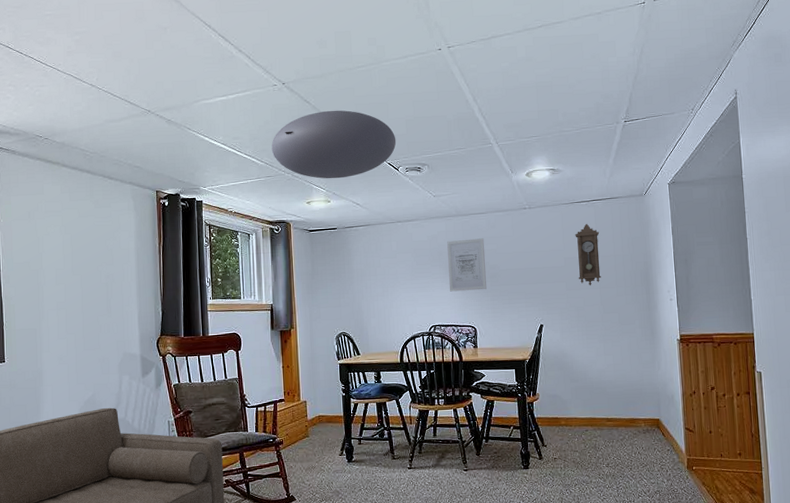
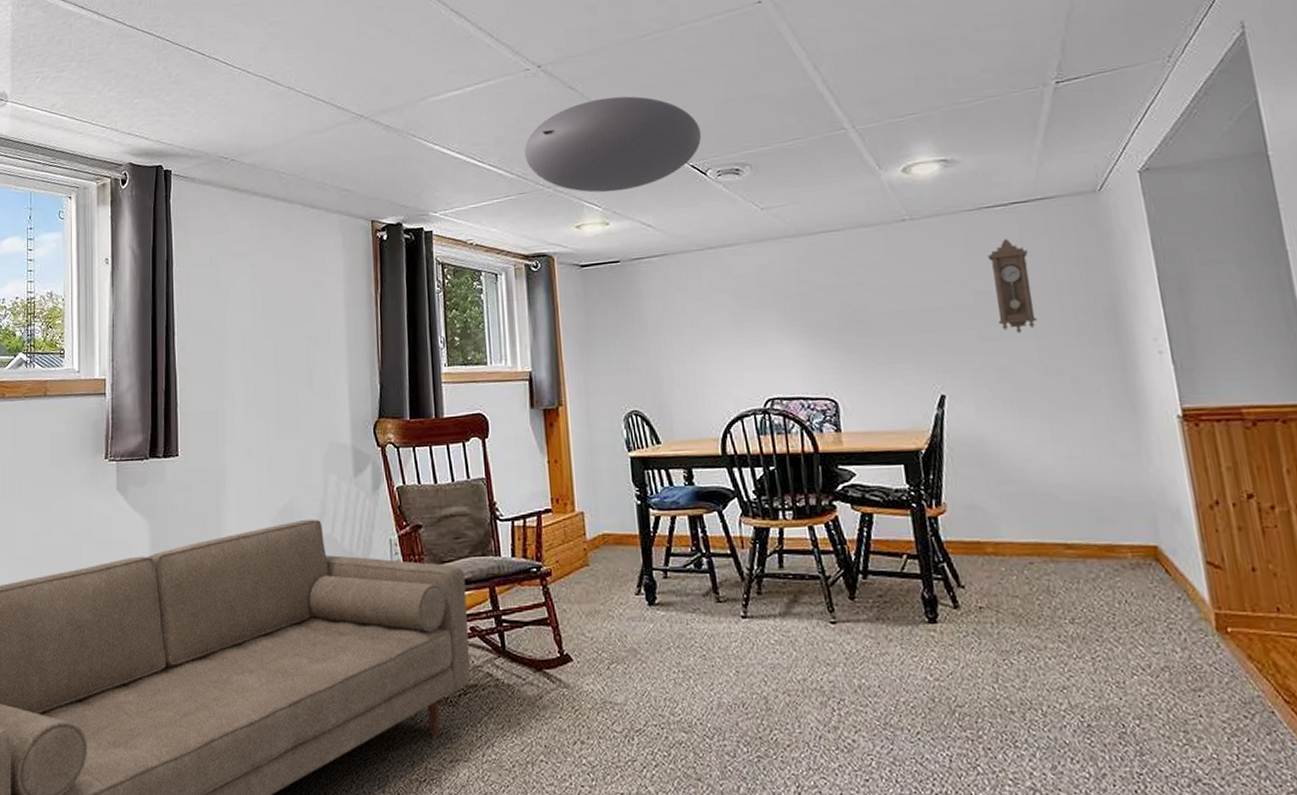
wall art: present [447,238,487,292] -> none [785,267,851,348]

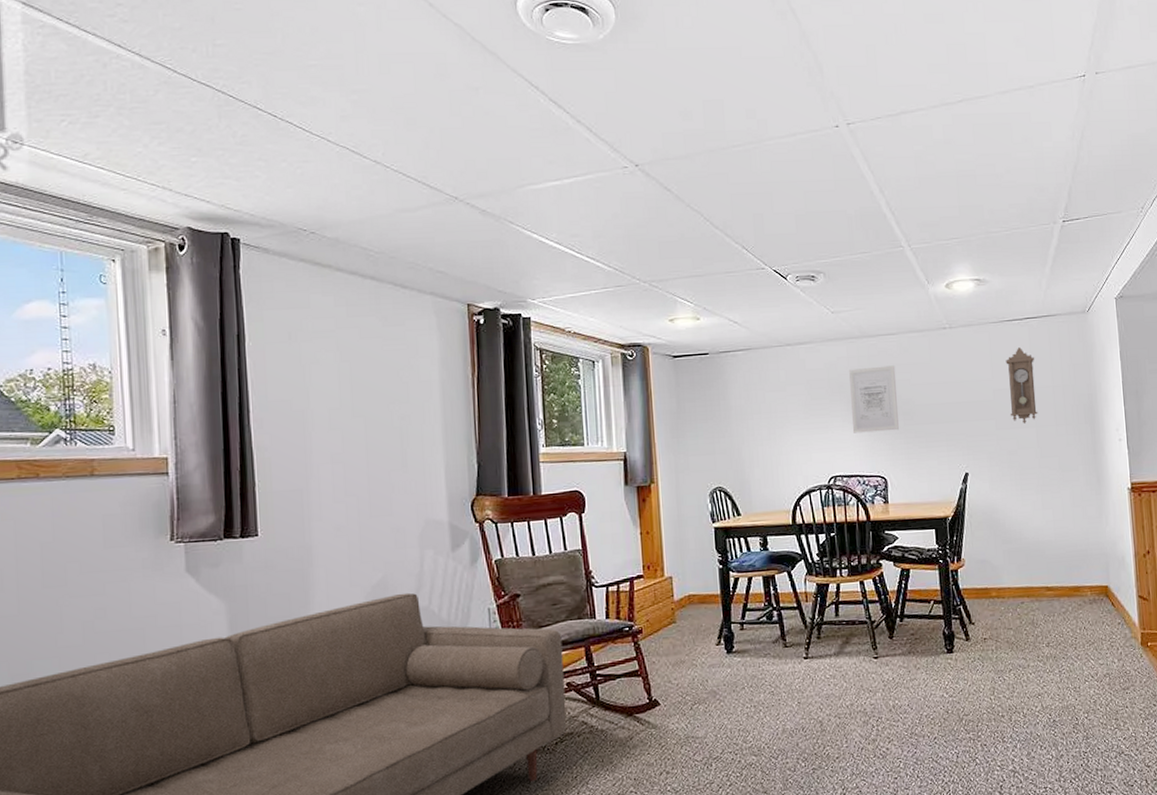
ceiling light: present [524,96,702,193] -> none [621,201,784,290]
wall art: none [785,267,851,348] -> present [849,365,899,433]

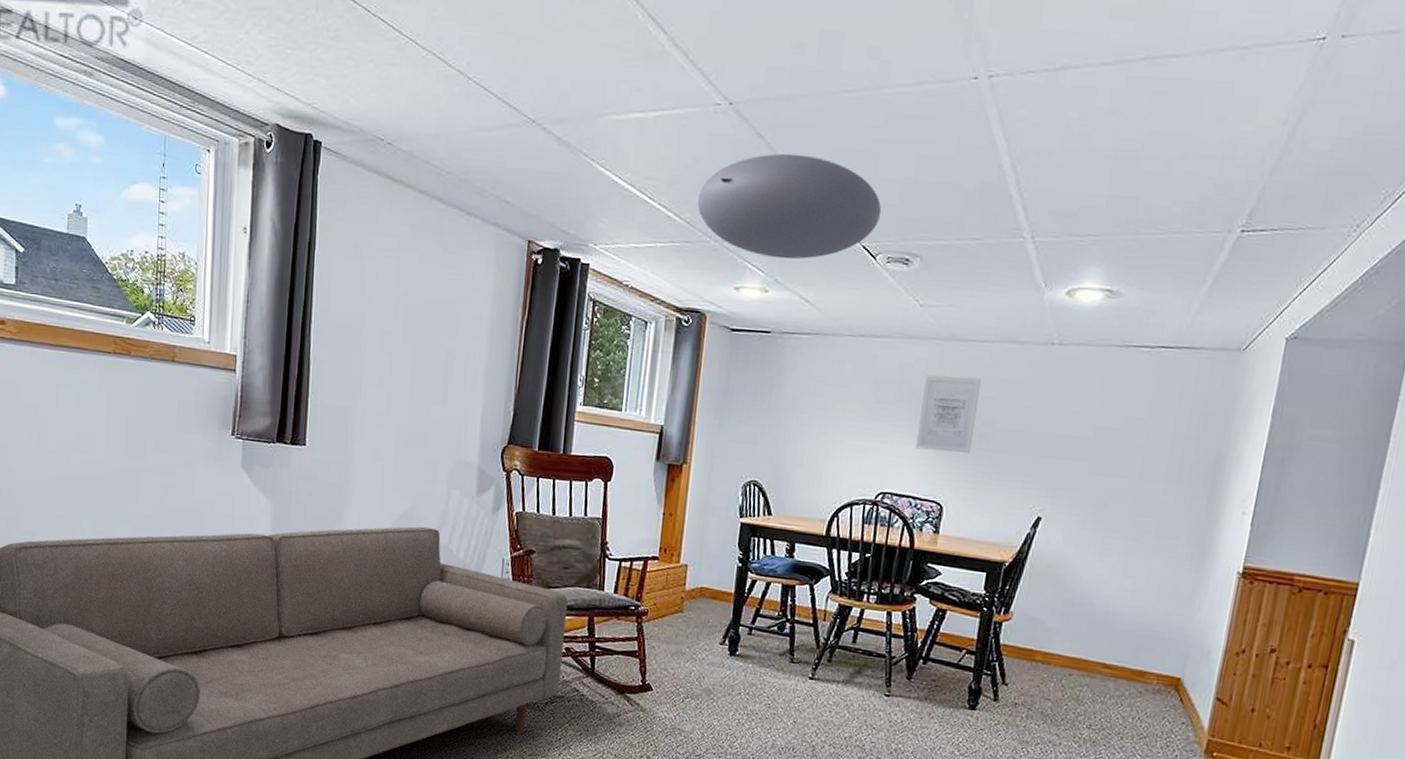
ceiling light: none [621,201,784,290] -> present [697,153,882,260]
pendulum clock: present [1005,348,1038,425] -> none [1109,381,1159,474]

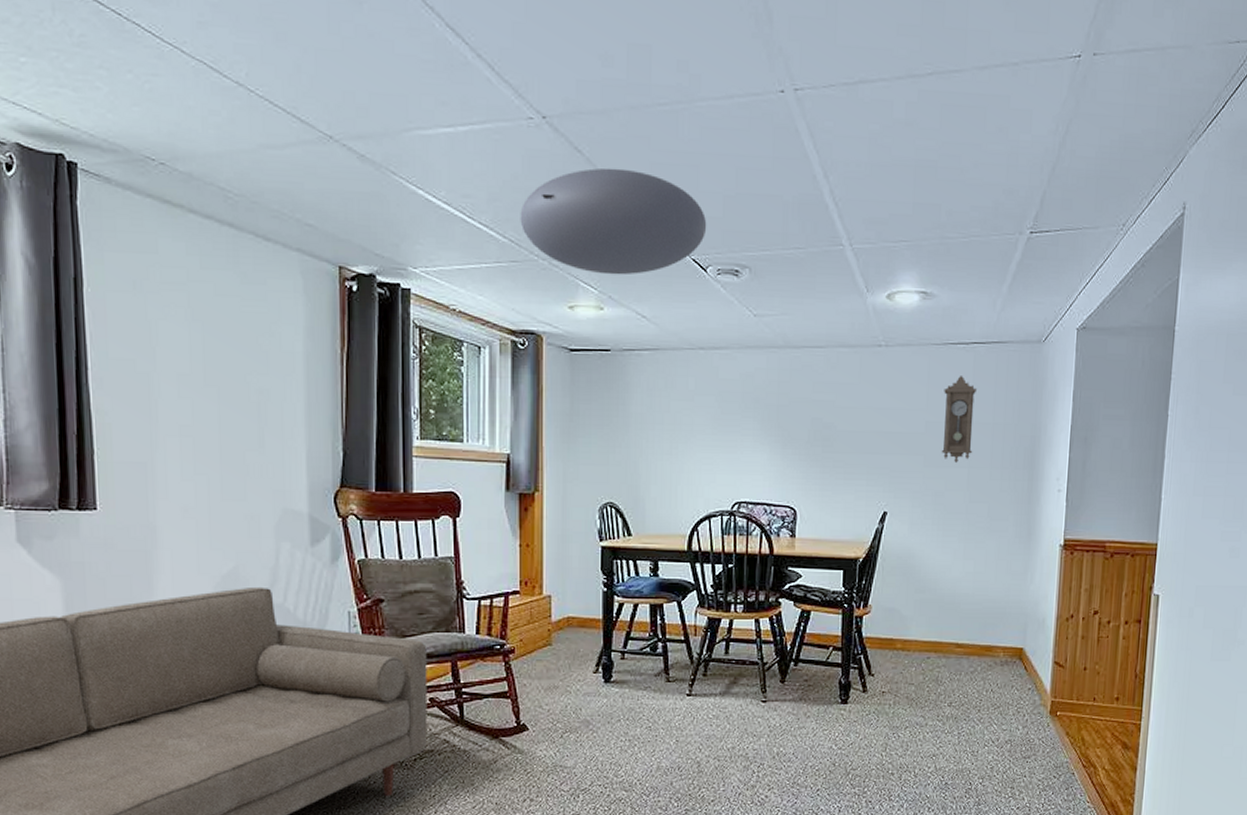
wall art: present [915,375,982,454] -> none [764,382,820,458]
pendulum clock: none [1109,381,1159,474] -> present [941,376,978,464]

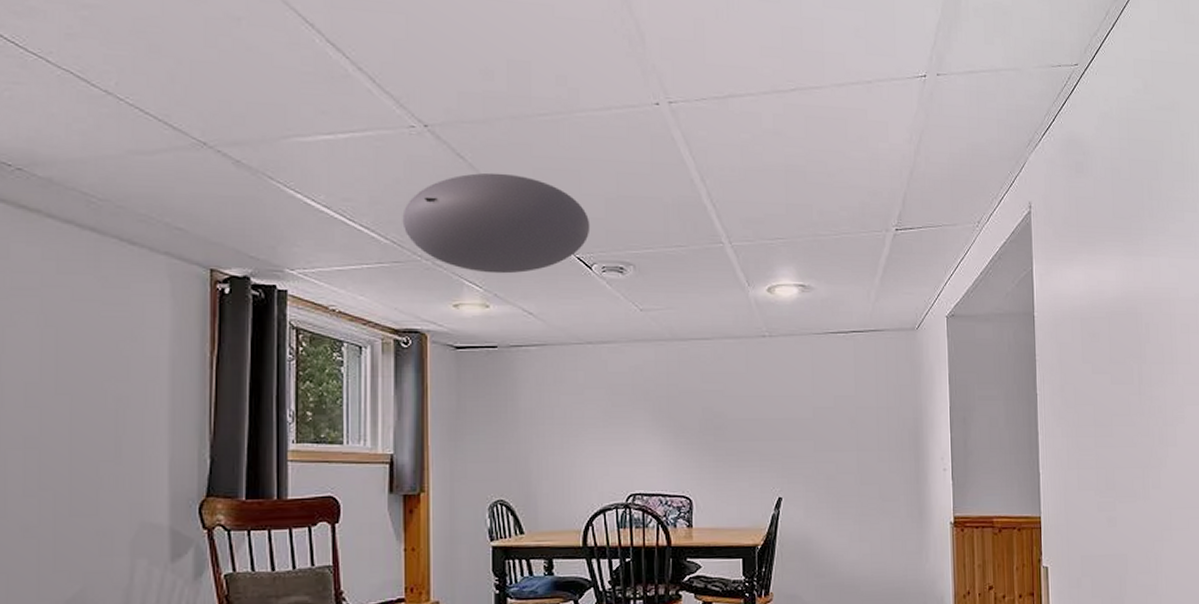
pendulum clock: present [941,376,978,464] -> none [828,363,860,448]

